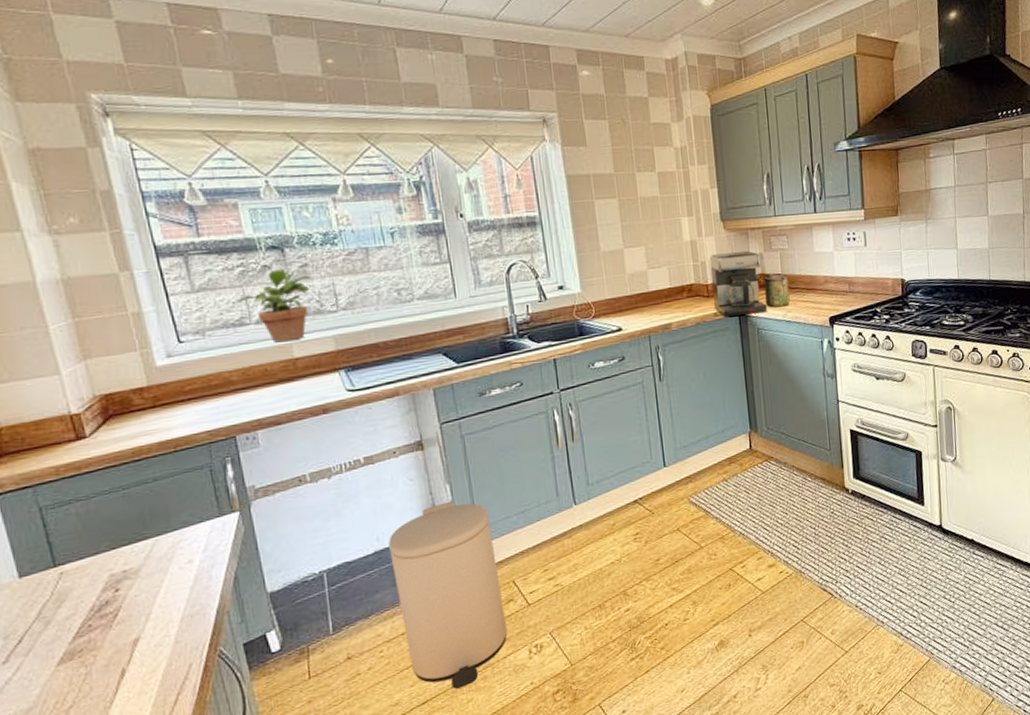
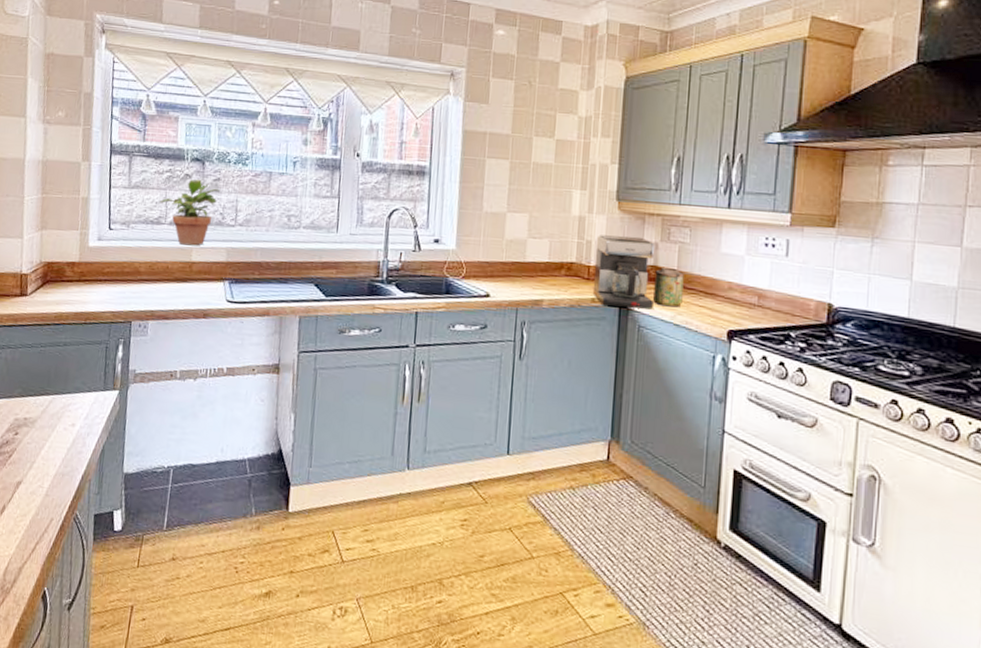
pedal bin: present [388,500,508,689] -> none [224,431,324,627]

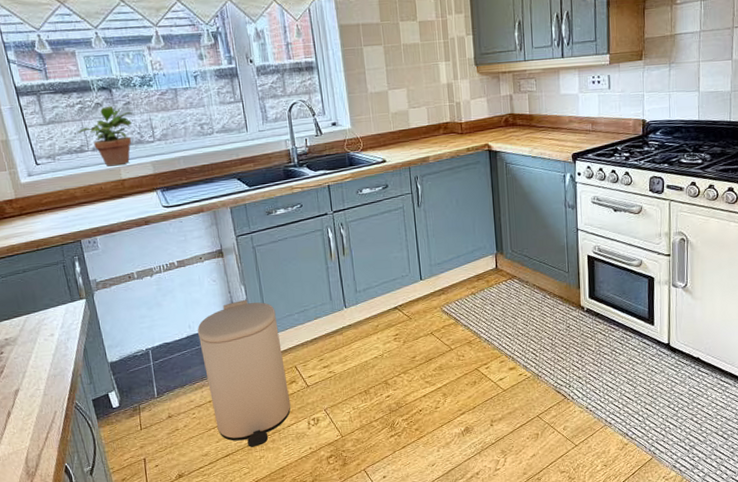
pedal bin: none [224,431,324,627] -> present [197,299,291,447]
coffee maker: present [592,235,656,310] -> none [463,92,516,153]
canister: present [652,267,684,308] -> none [513,112,536,145]

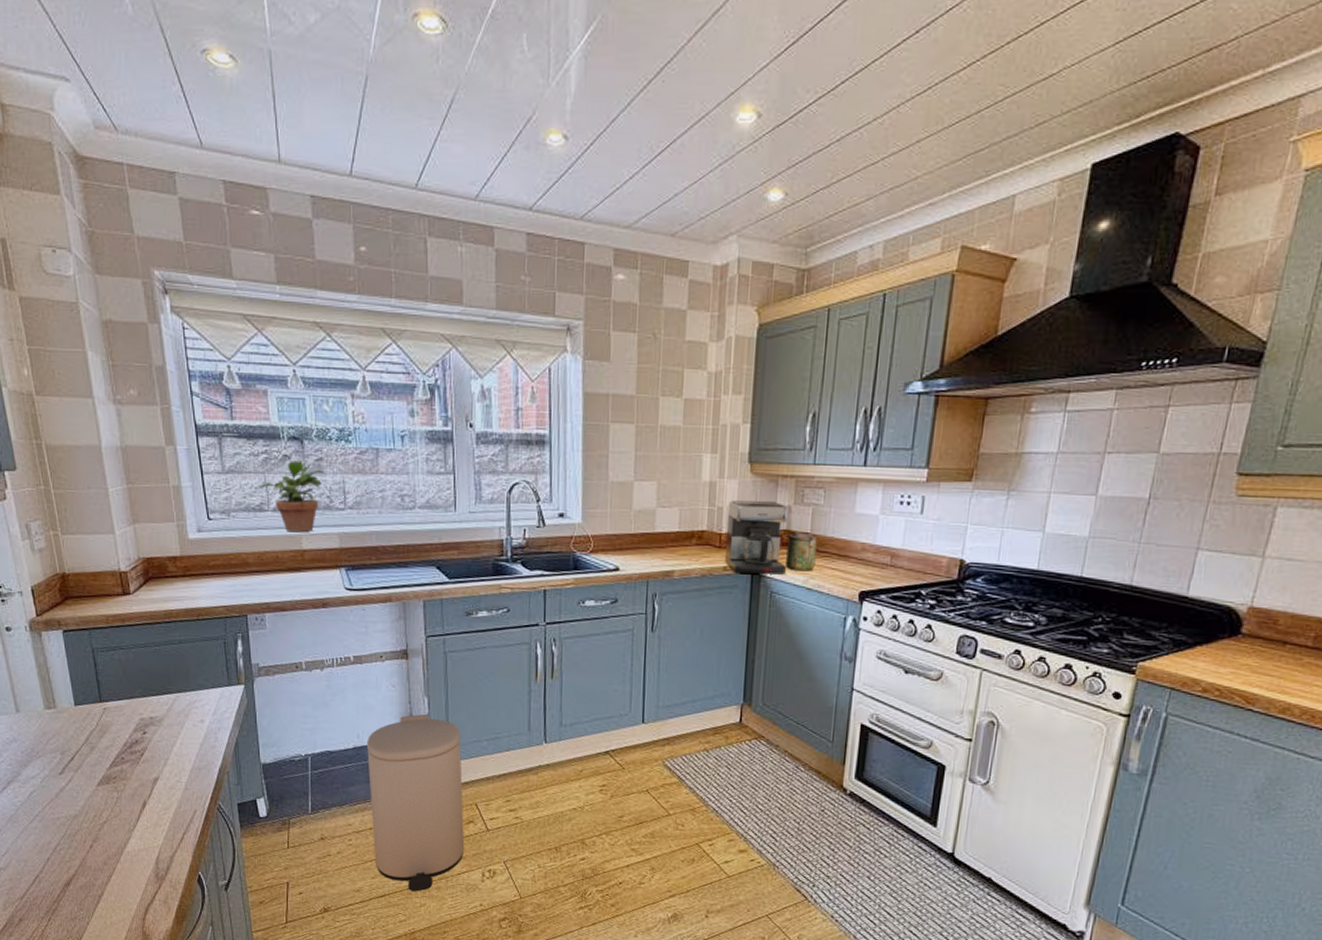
coffee maker: none [463,92,516,153] -> present [724,500,789,575]
canister: none [513,112,536,145] -> present [784,530,817,572]

